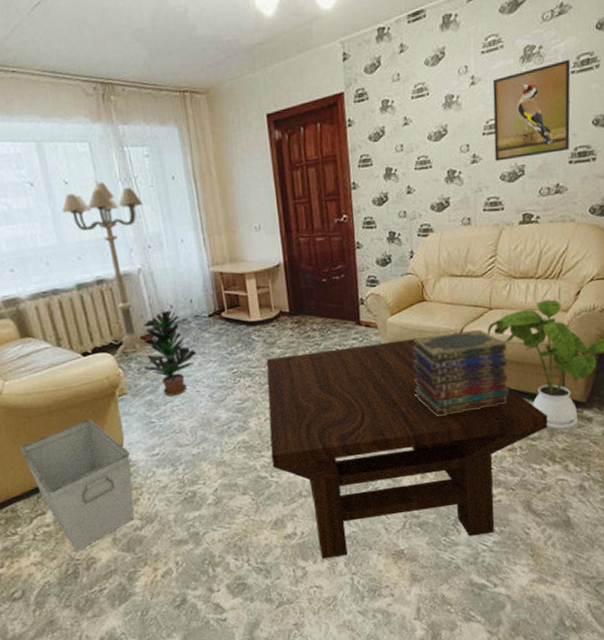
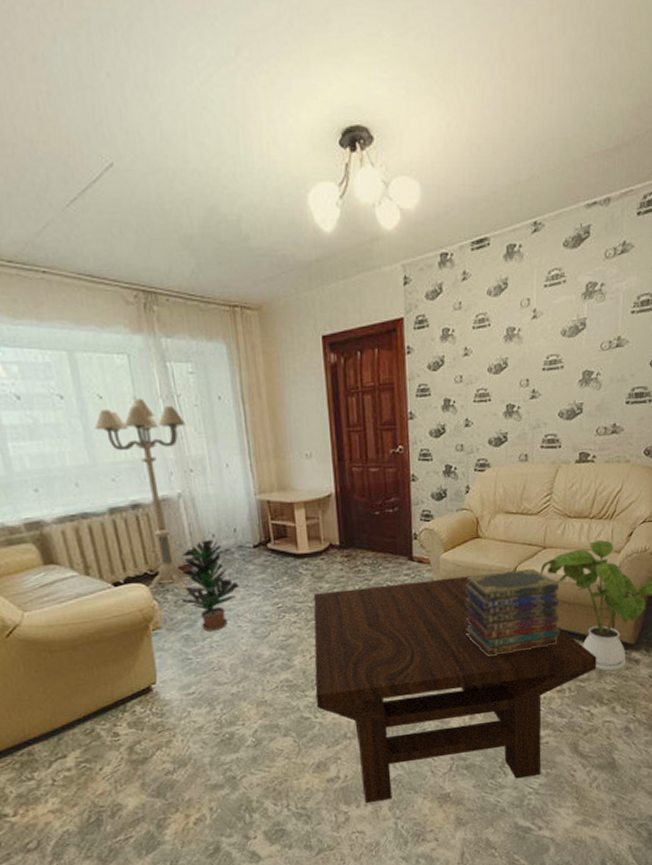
storage bin: present [19,419,135,551] -> none [39,654,166,797]
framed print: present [492,59,571,162] -> none [553,298,631,398]

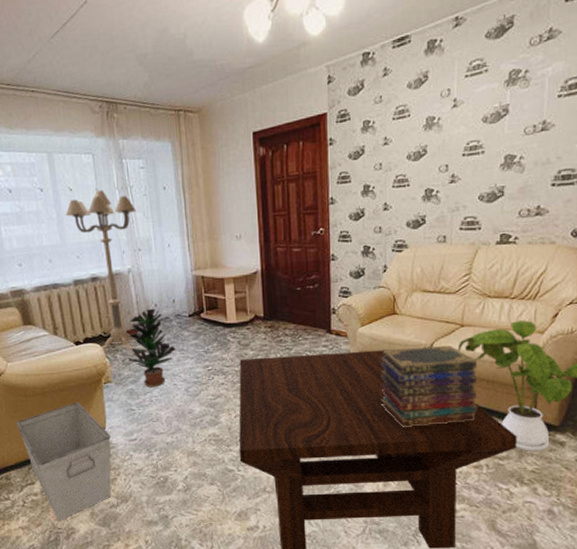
storage bin: none [39,654,166,797] -> present [16,402,112,520]

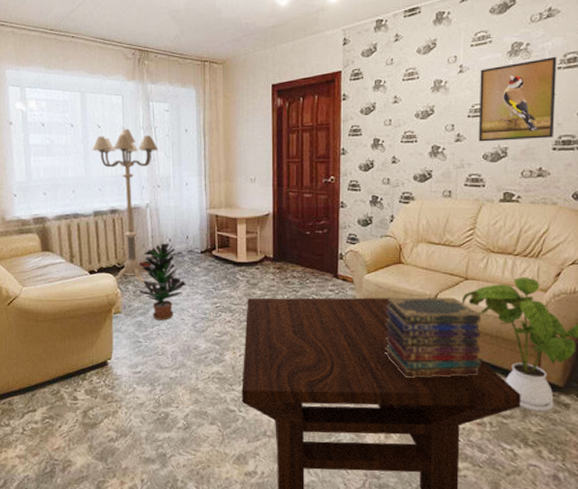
storage bin: present [16,402,112,520] -> none [25,330,115,451]
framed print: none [474,83,558,182] -> present [478,56,557,142]

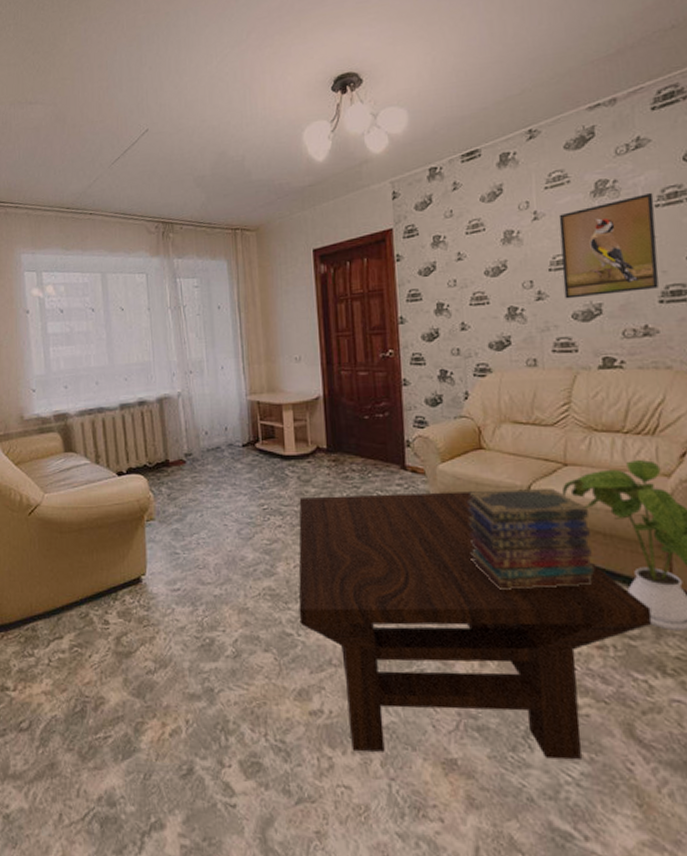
floor lamp: present [91,128,158,286] -> none [114,309,189,487]
potted plant: present [140,243,186,321] -> none [174,436,227,527]

